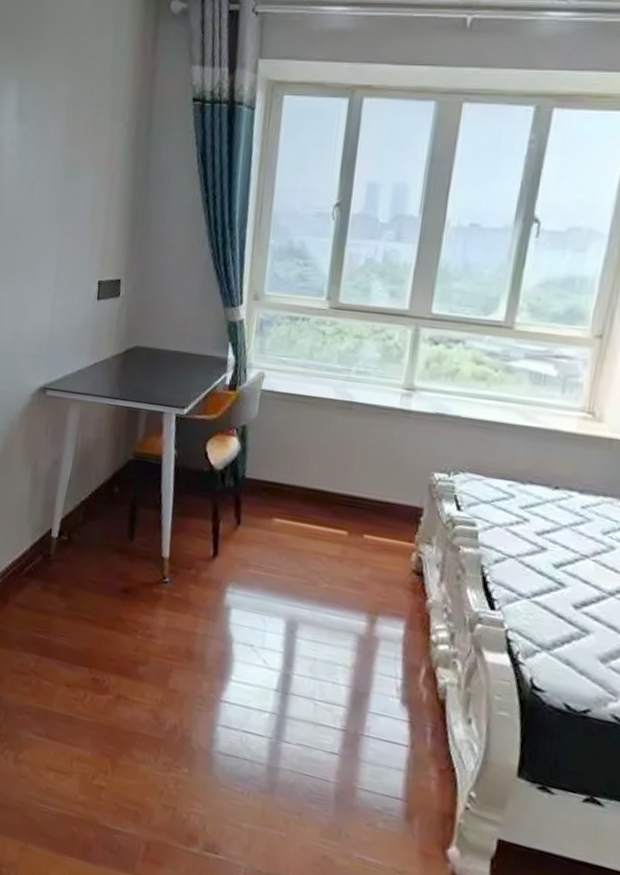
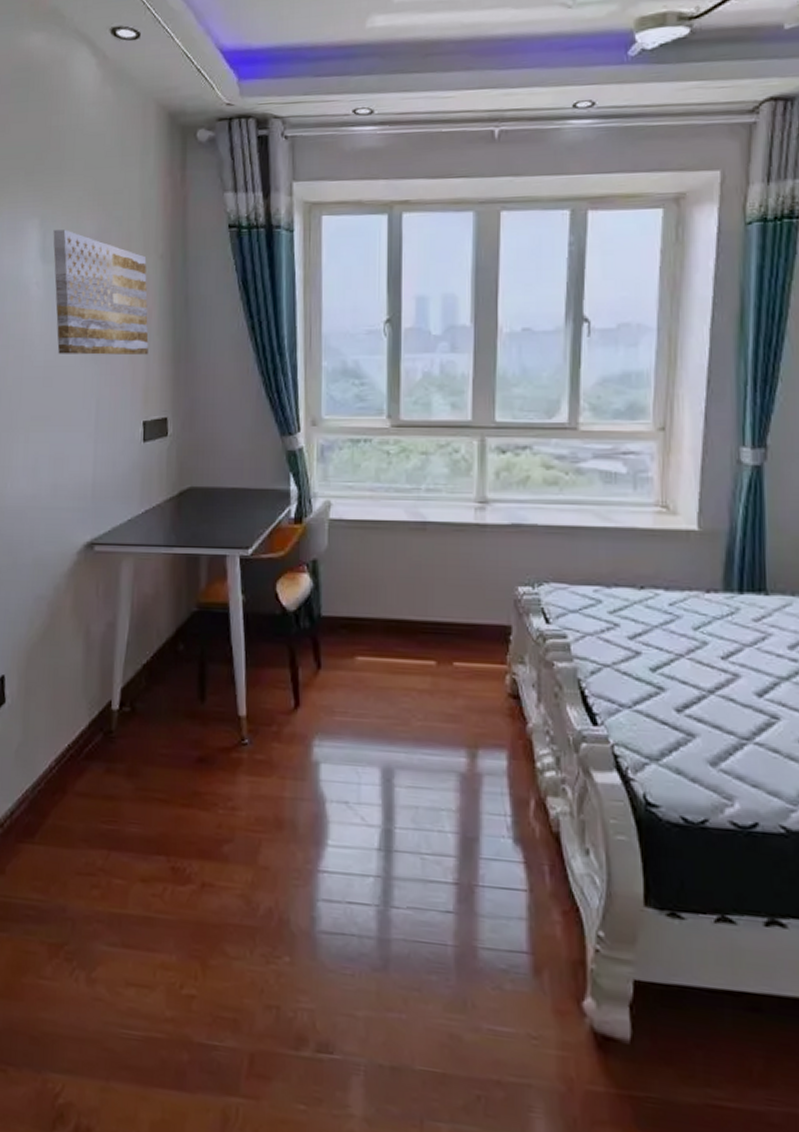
wall art: none [26,92,114,219] -> present [53,229,149,356]

